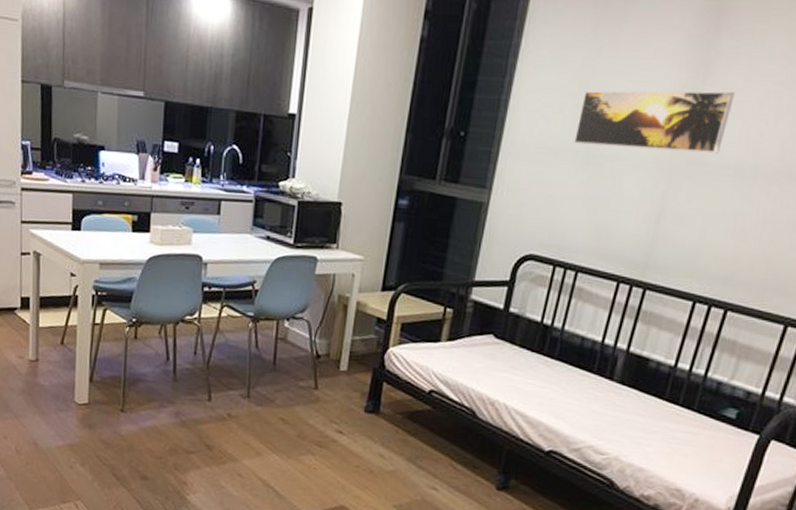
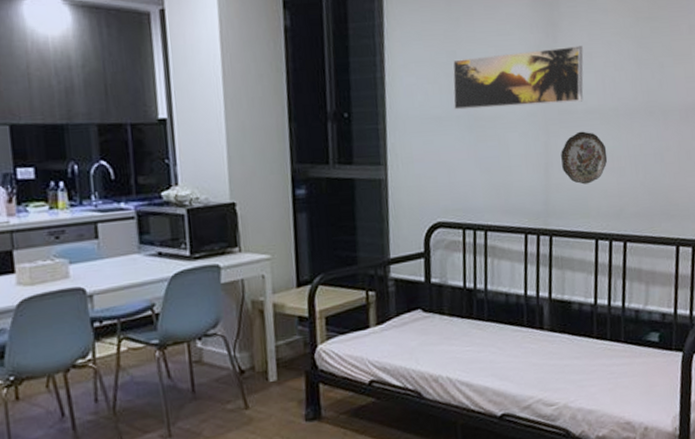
decorative plate: none [676,185,732,243] -> present [561,131,608,185]

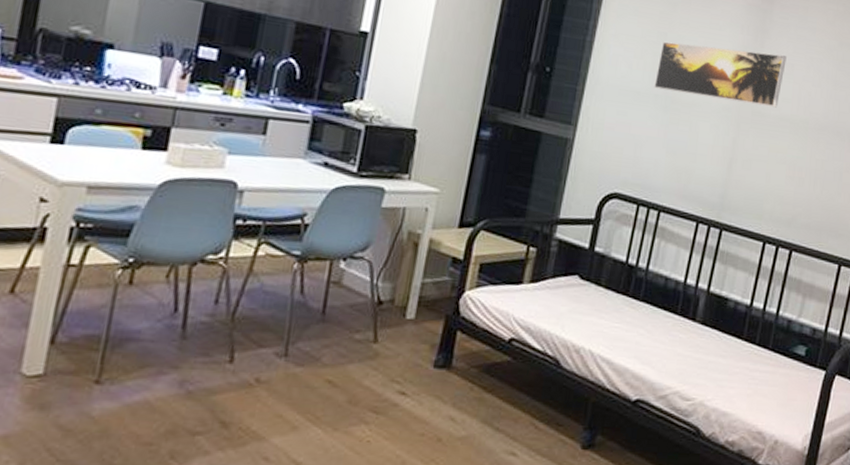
decorative plate: present [561,131,608,185] -> none [745,135,791,187]

